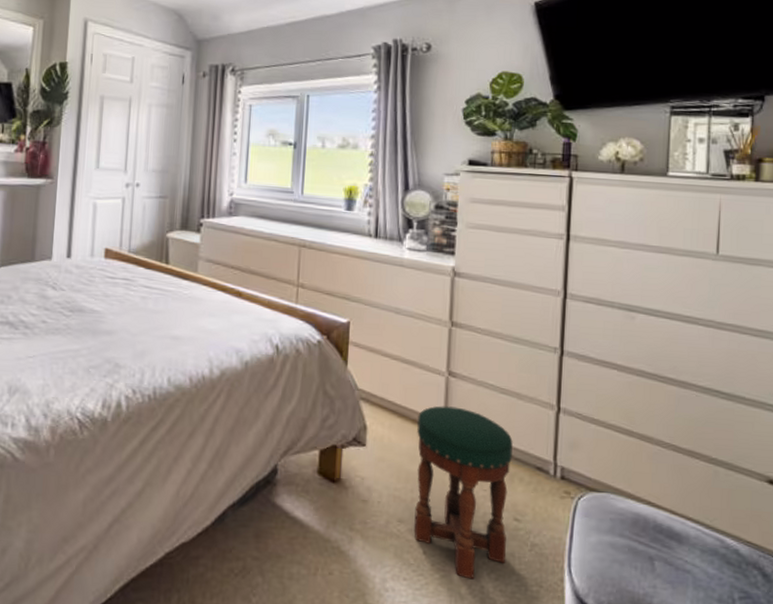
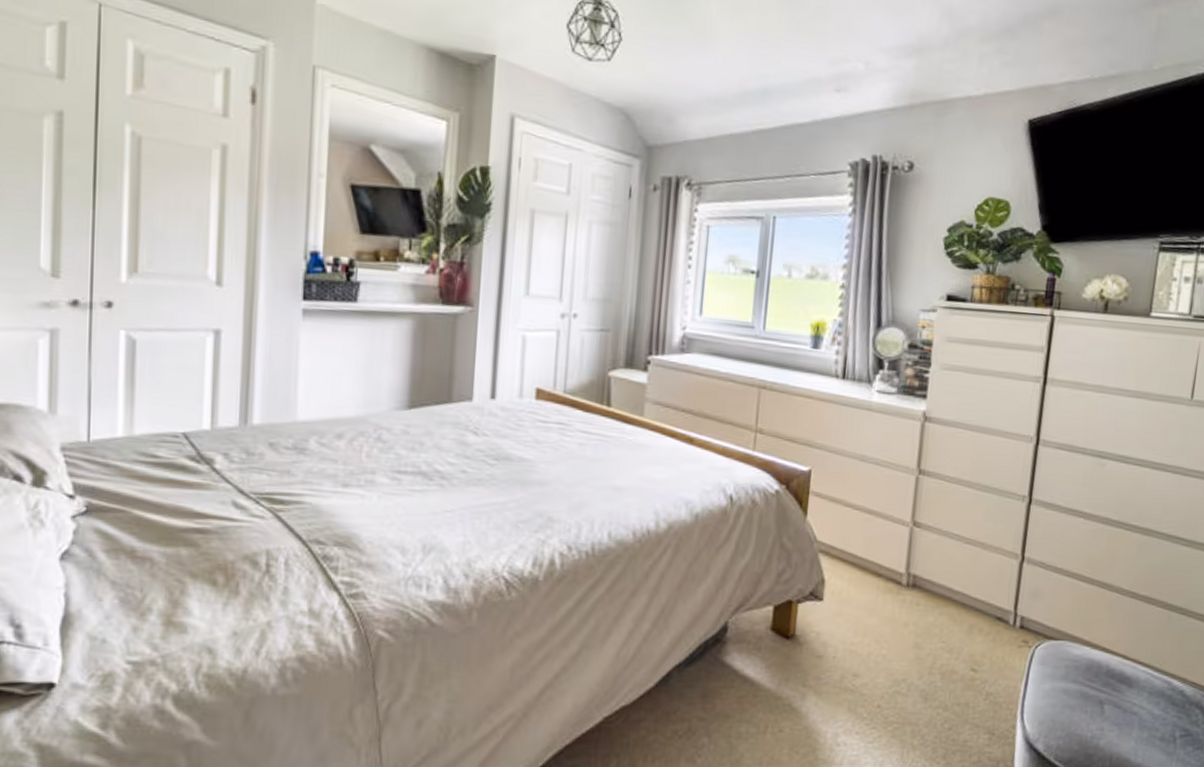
stool: present [414,405,514,580] -> none [869,557,975,730]

